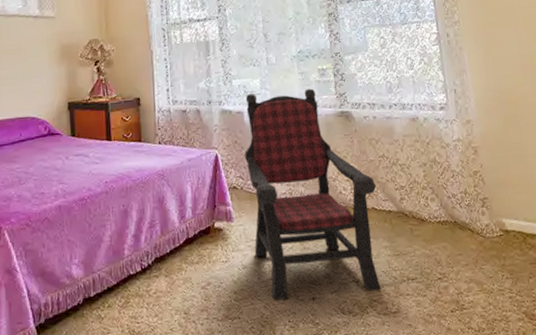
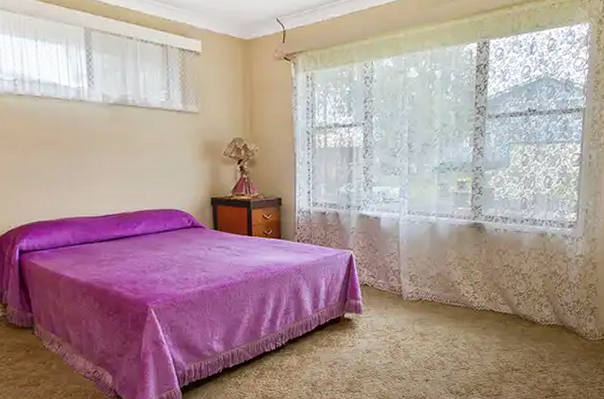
armchair: present [244,88,381,301] -> none [377,199,496,380]

